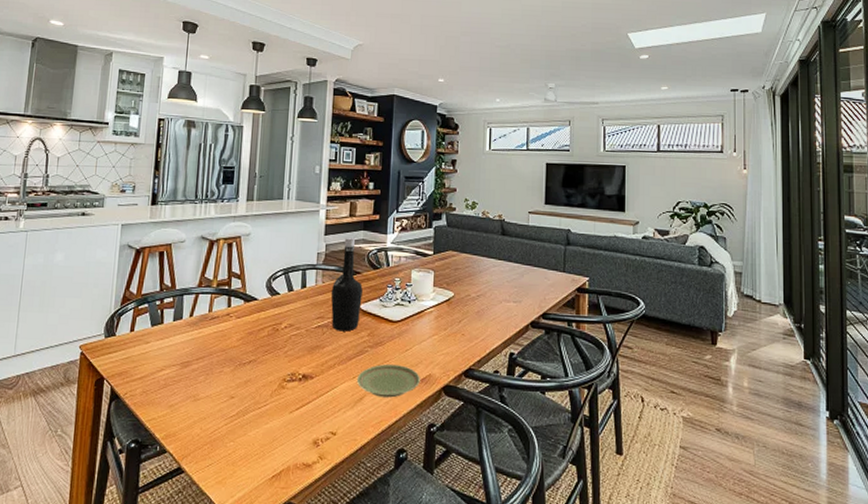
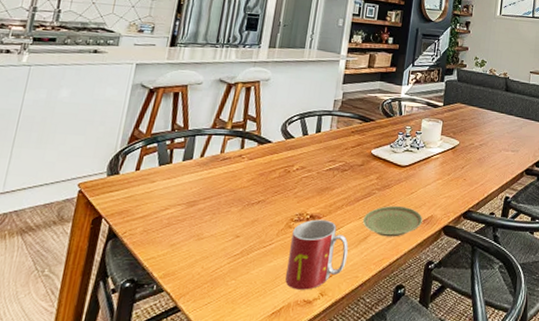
mug: none [283,379,344,453] -> present [285,219,349,290]
bottle: present [330,237,364,332] -> none [342,86,376,175]

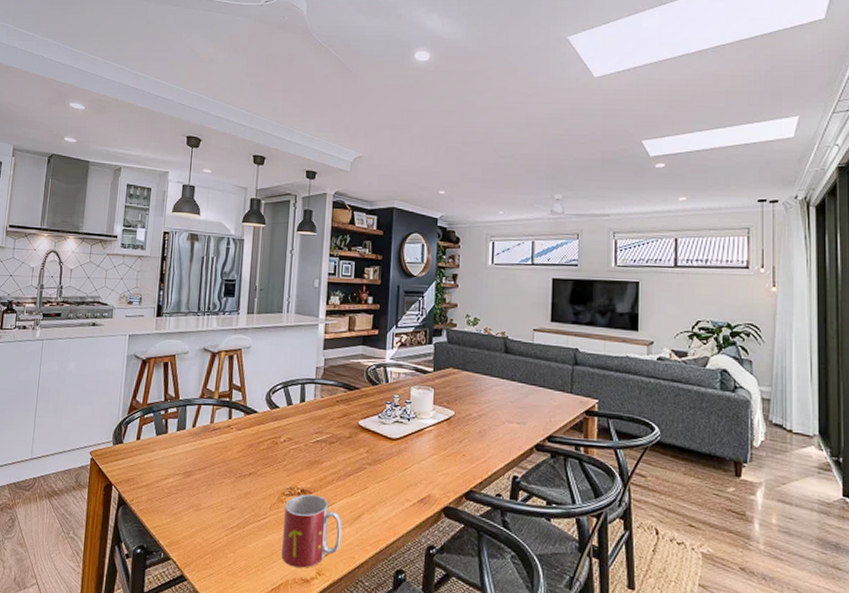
plate: present [362,206,423,237] -> none [354,482,419,517]

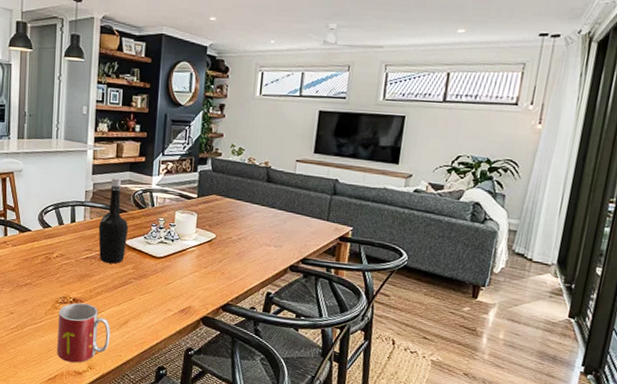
bottle: none [329,351,362,448] -> present [98,177,129,264]

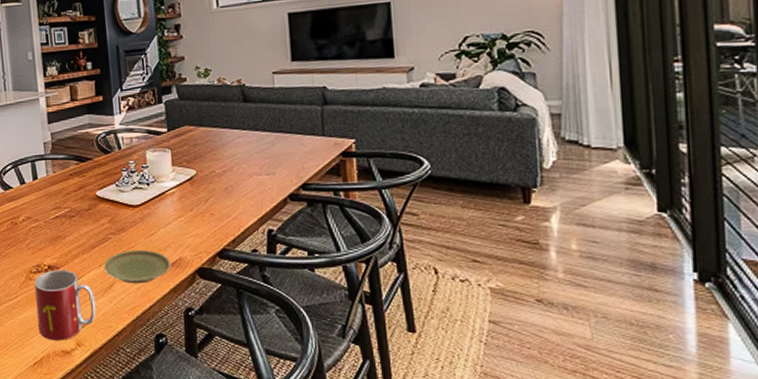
bottle: present [98,177,129,264] -> none [63,122,98,220]
plate: none [121,294,181,324] -> present [103,250,171,284]

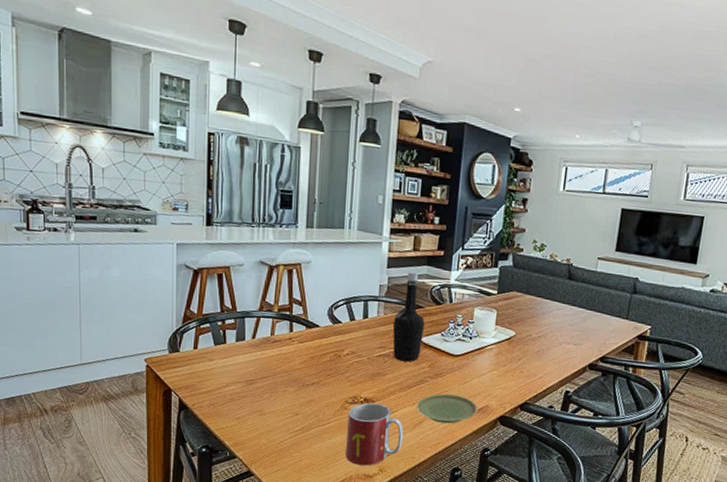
bottle: none [63,122,98,220] -> present [392,271,426,362]

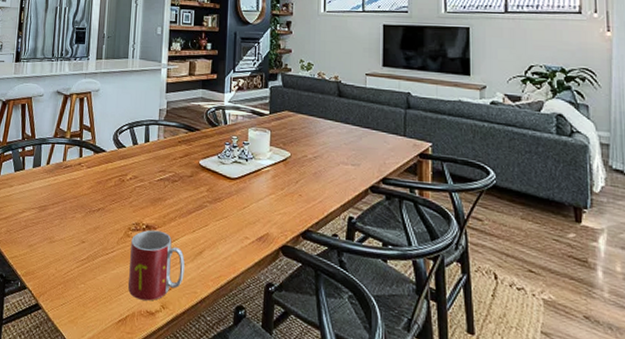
bottle: present [392,271,426,362] -> none [172,95,203,186]
plate: present [416,393,478,424] -> none [196,220,258,254]

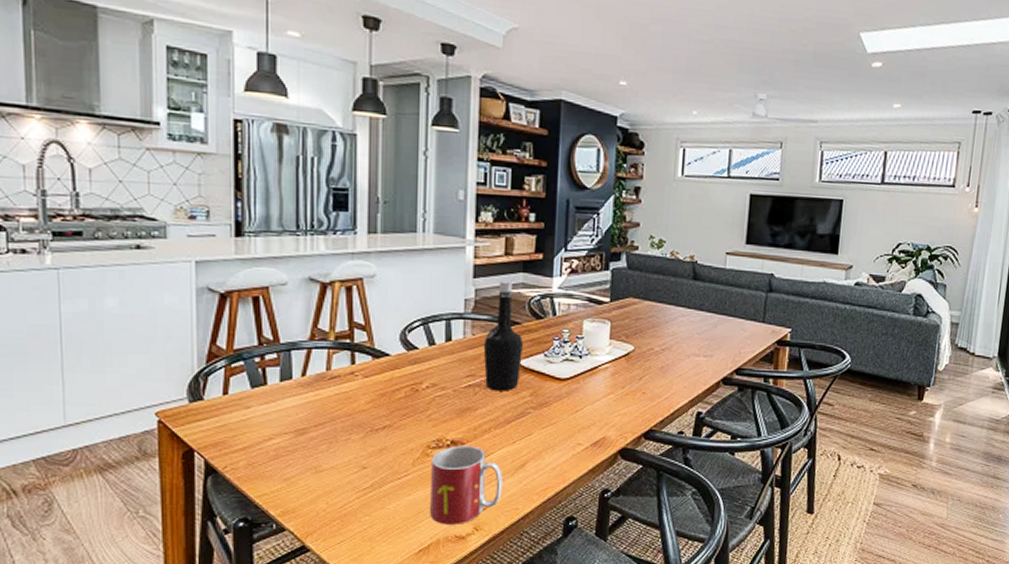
bottle: none [172,95,203,186] -> present [483,280,524,391]

